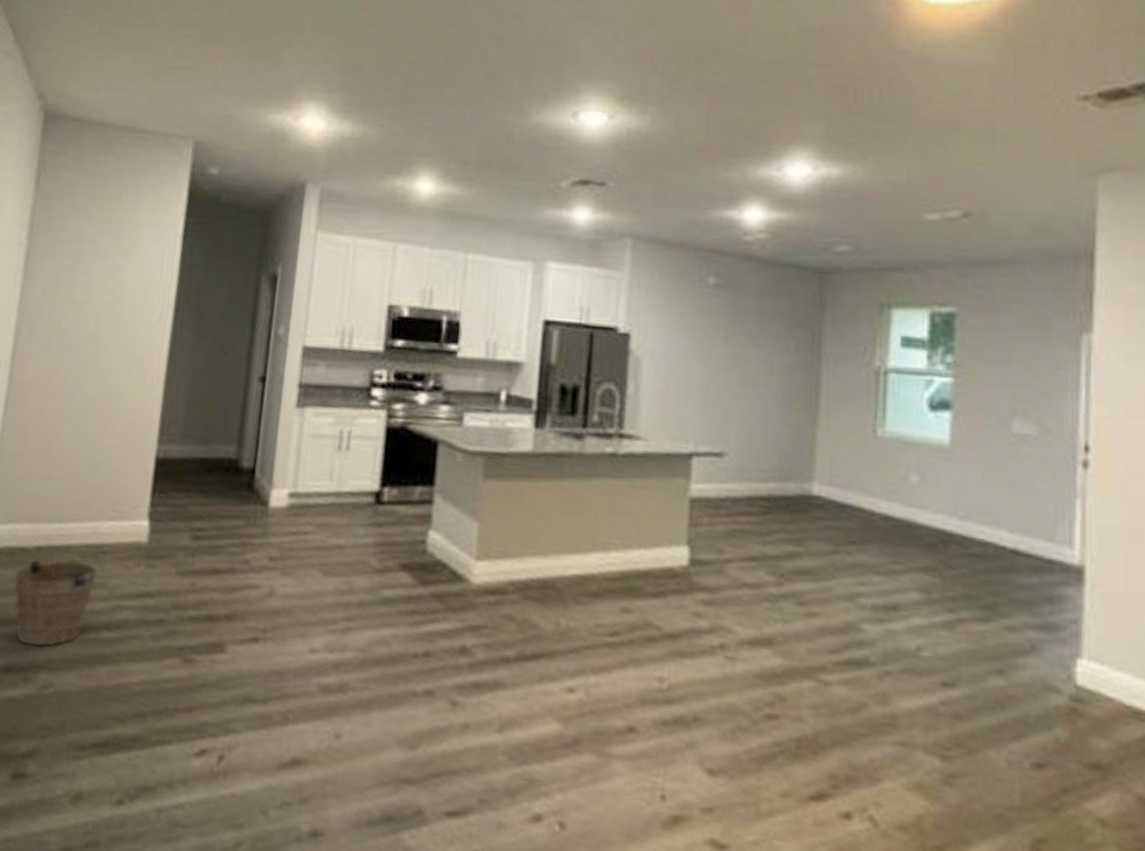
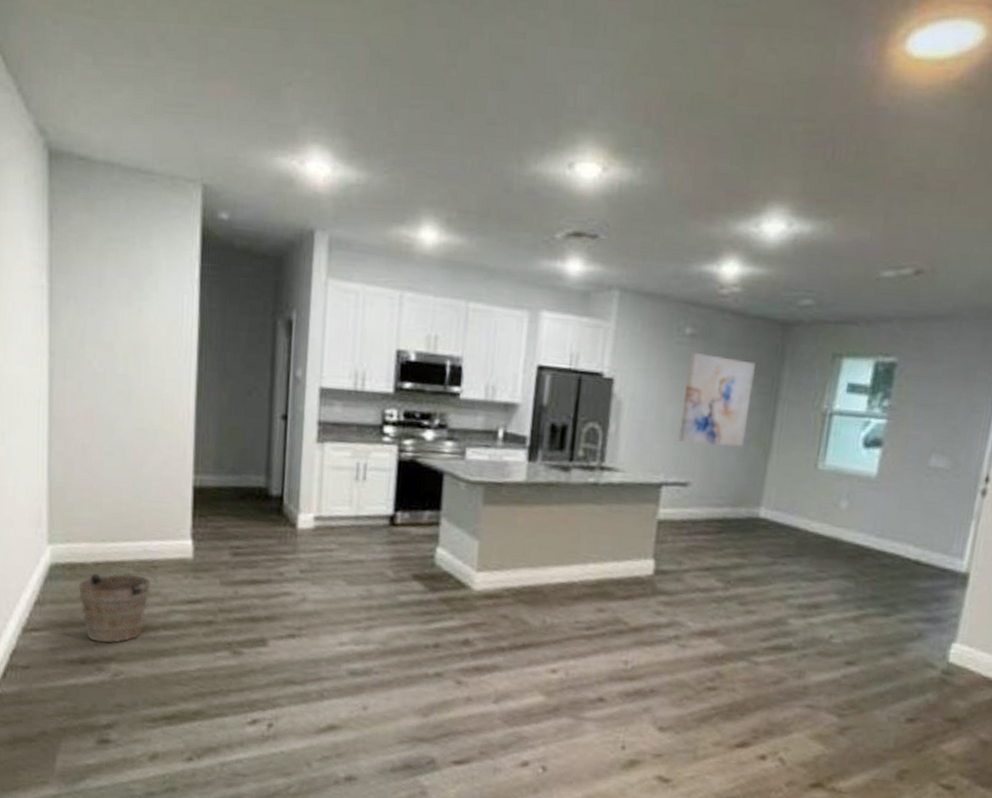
wall art: none [708,303,792,411] -> present [678,352,756,447]

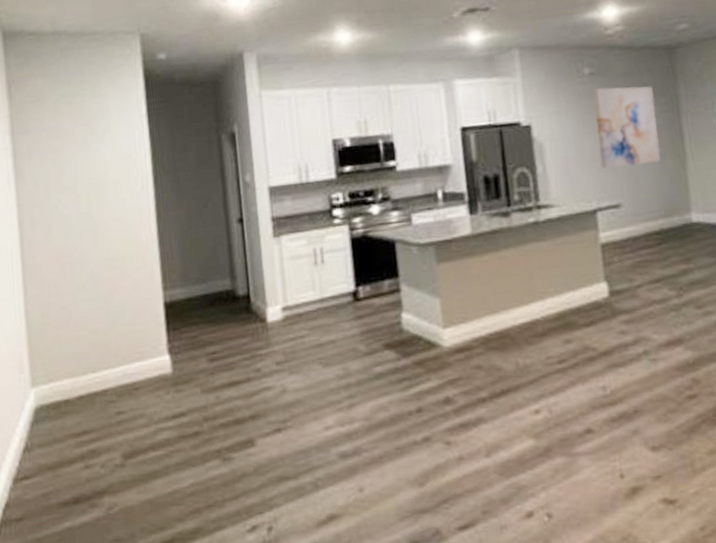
bucket: present [78,571,157,644] -> none [64,397,140,478]

